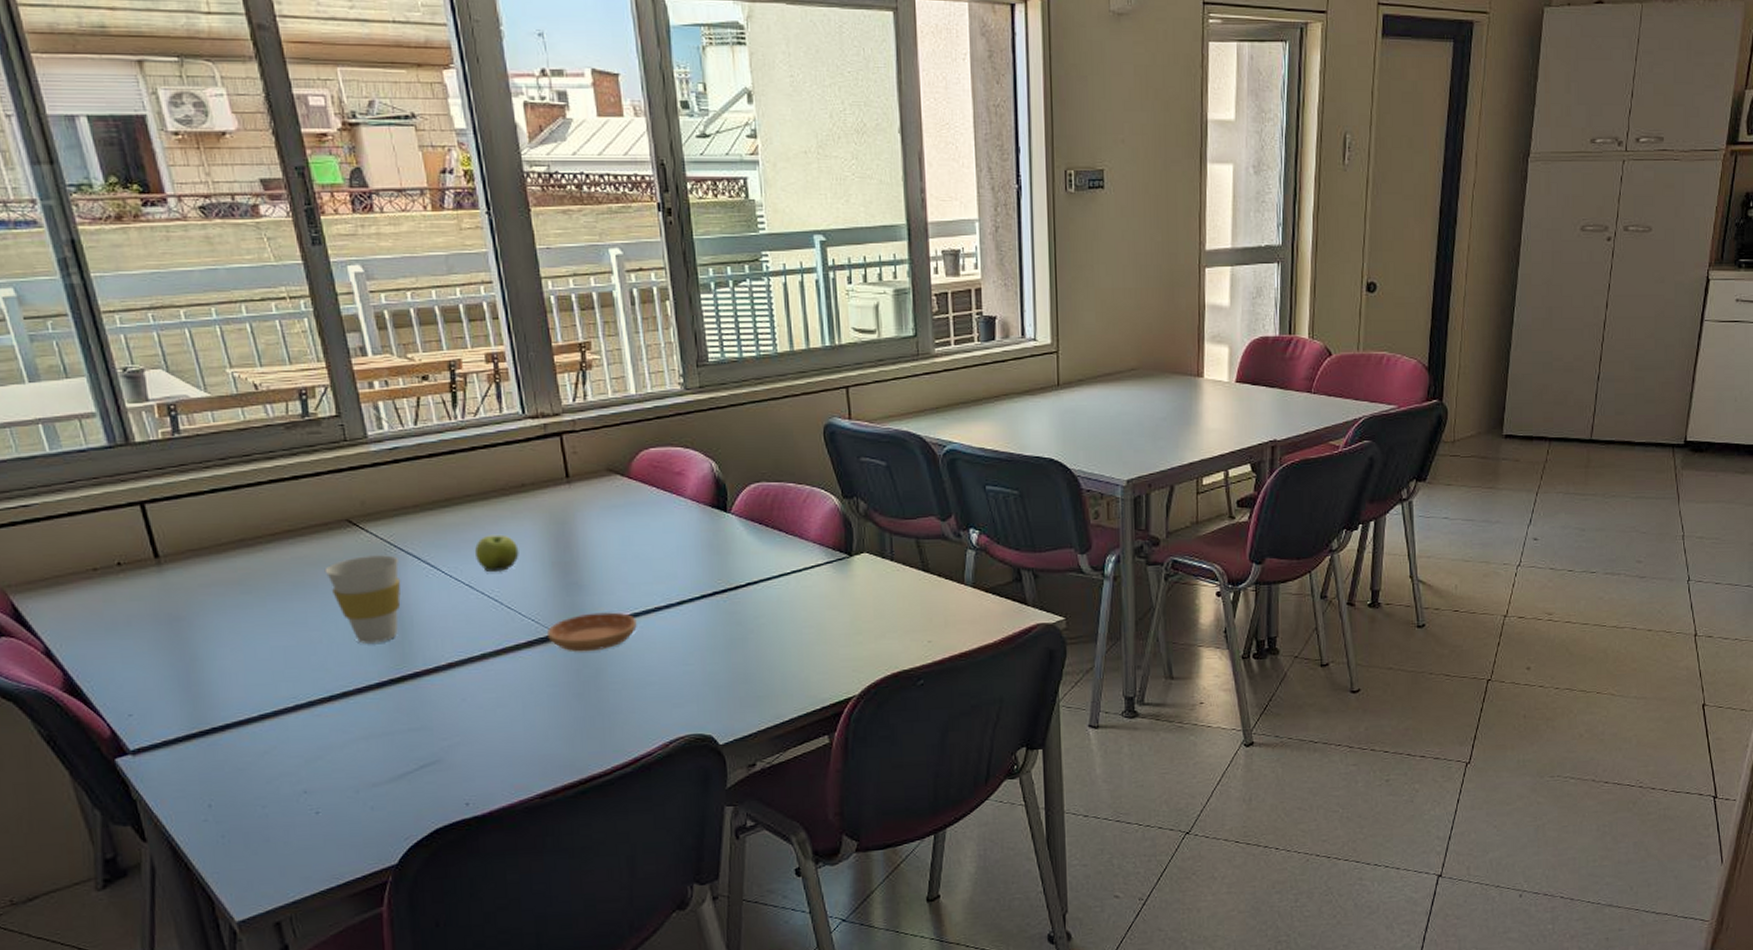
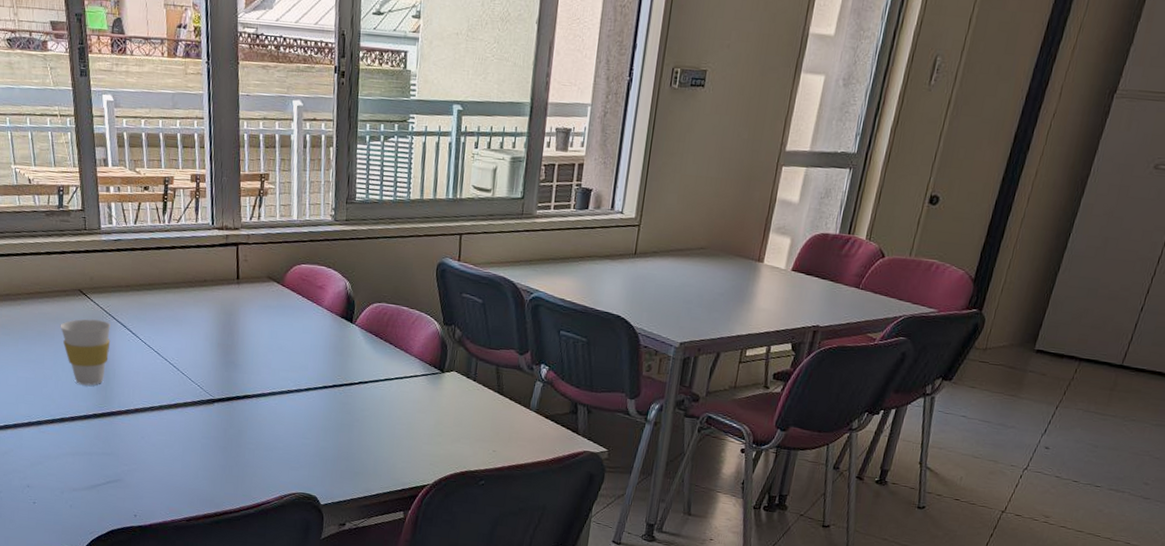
fruit: present [474,534,519,573] -> none [164,316,196,346]
saucer: present [547,612,637,652] -> none [208,387,273,417]

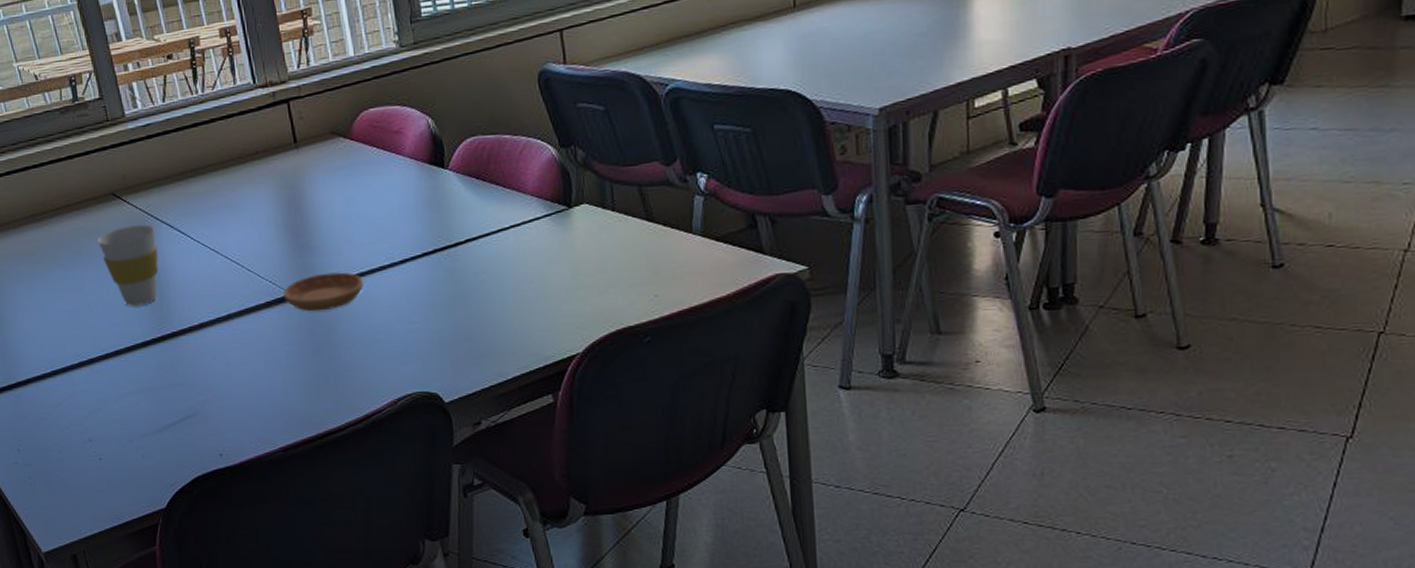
saucer: none [208,387,273,417] -> present [283,272,364,312]

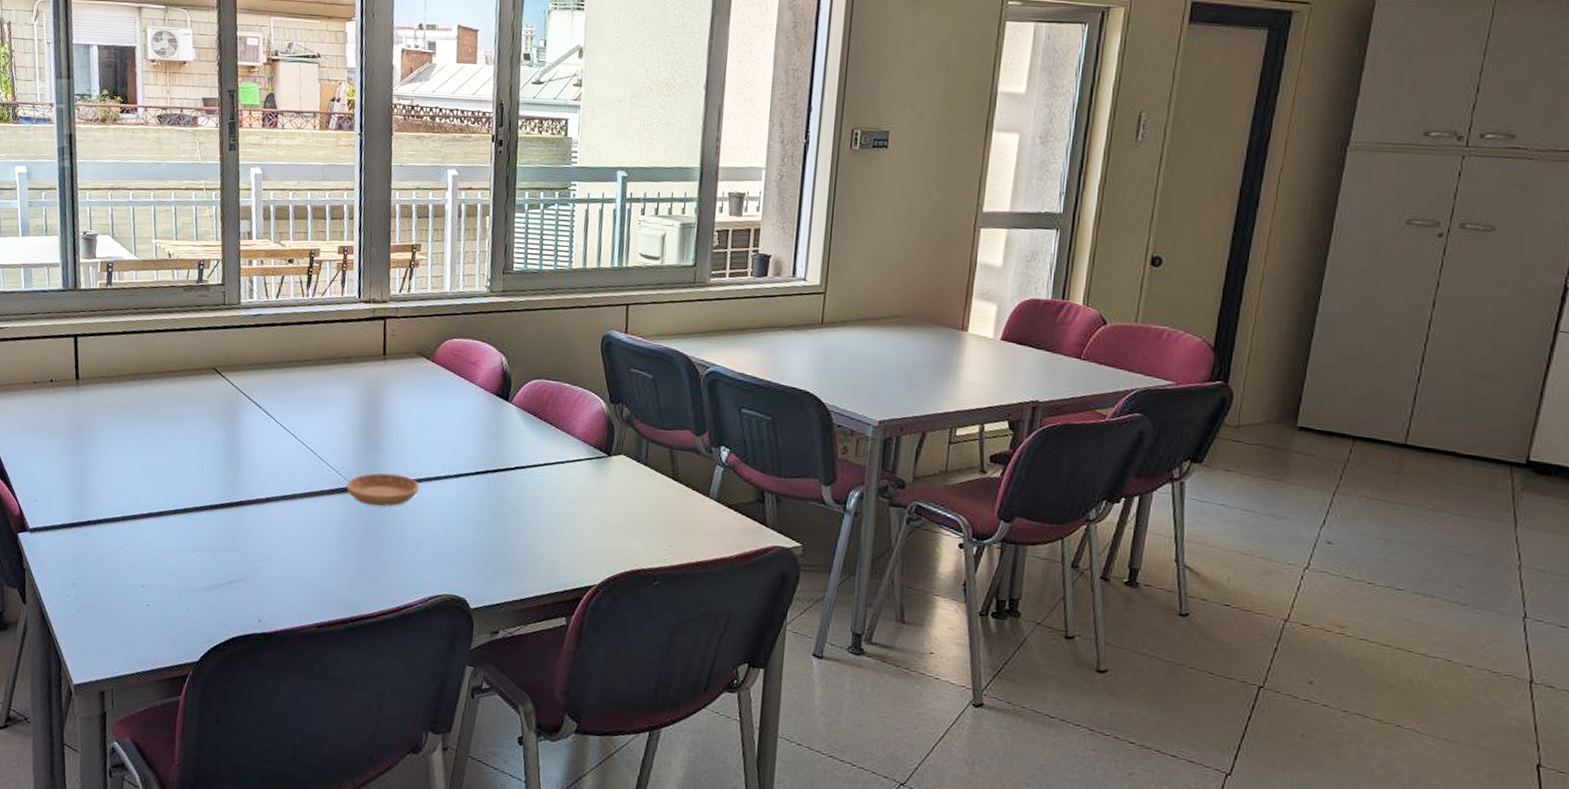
cup: present [96,224,159,306] -> none [190,399,245,472]

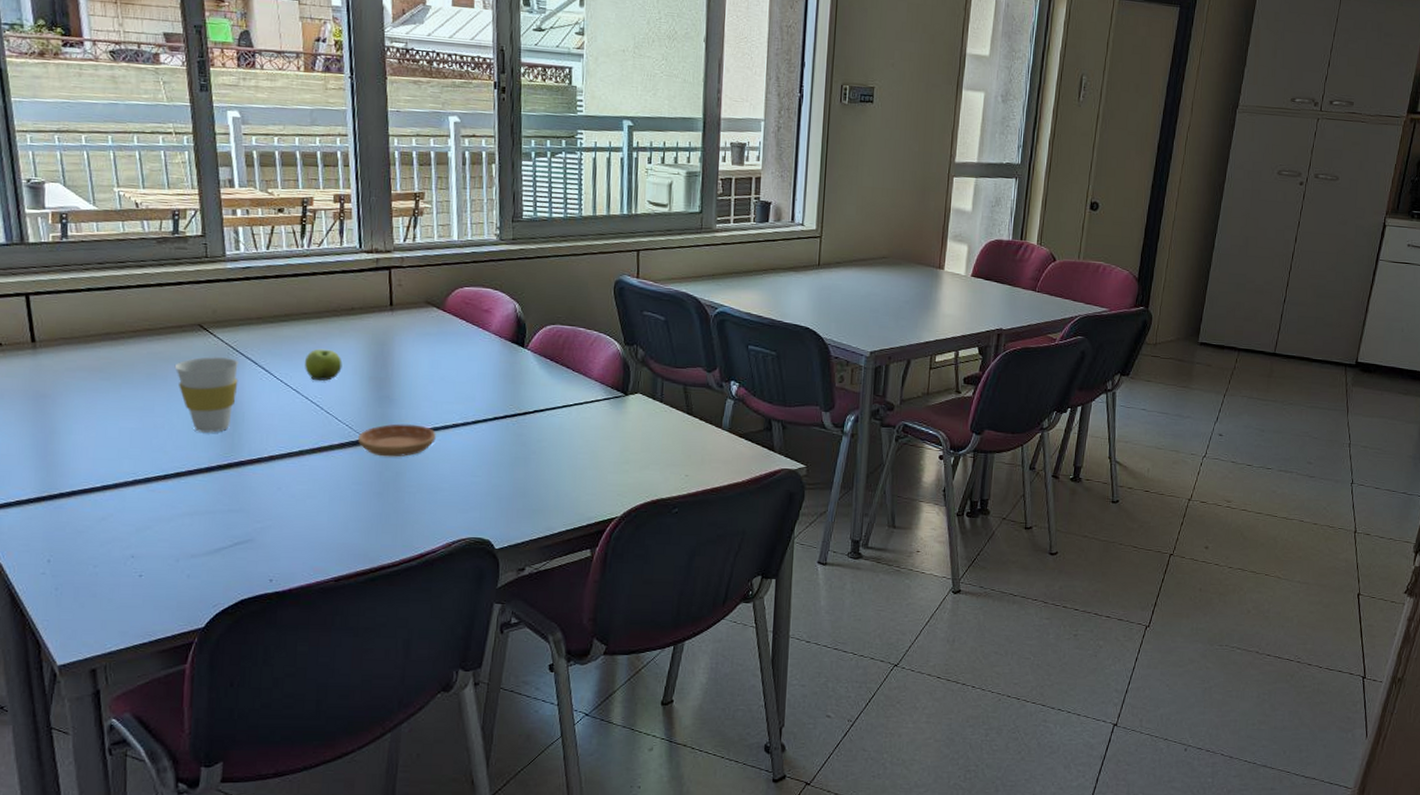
cup: none [190,399,245,472] -> present [174,357,239,433]
fruit: none [302,395,337,428] -> present [304,348,343,382]

